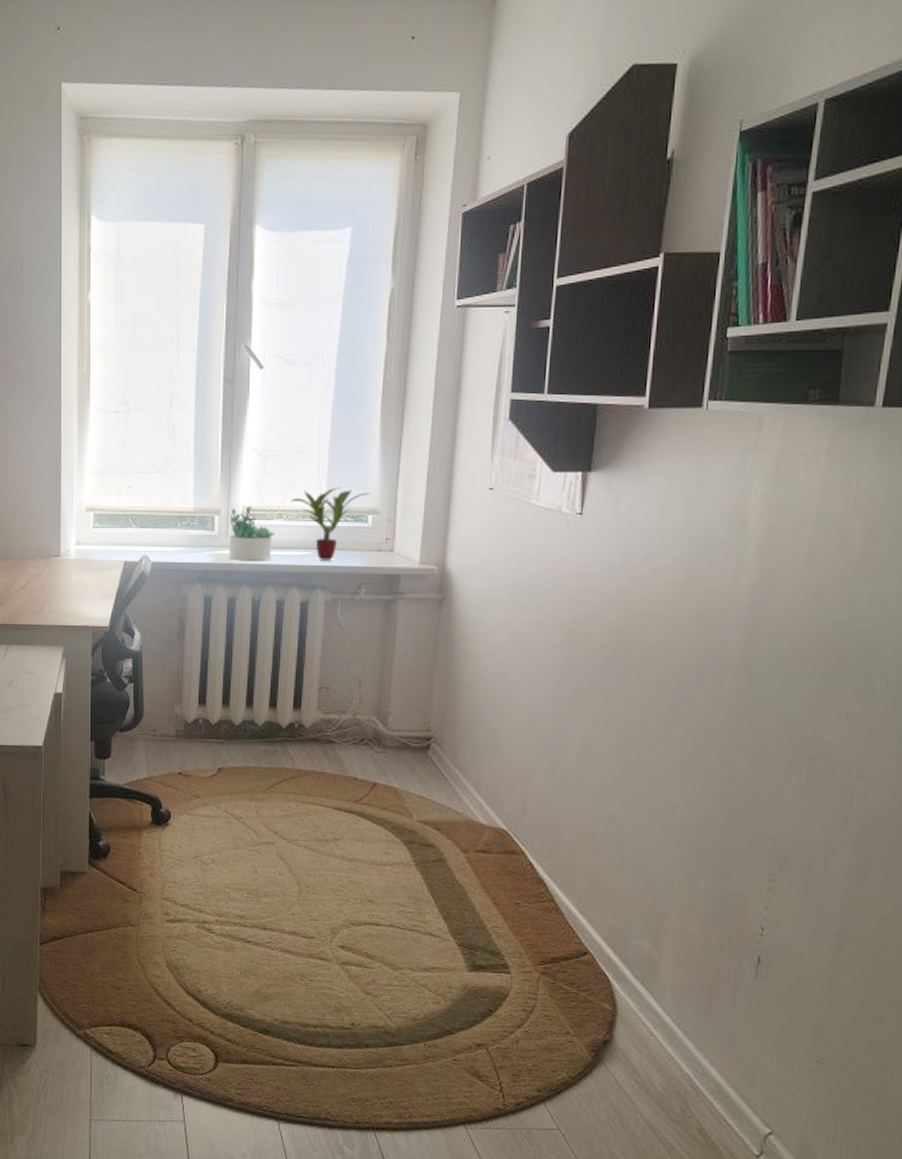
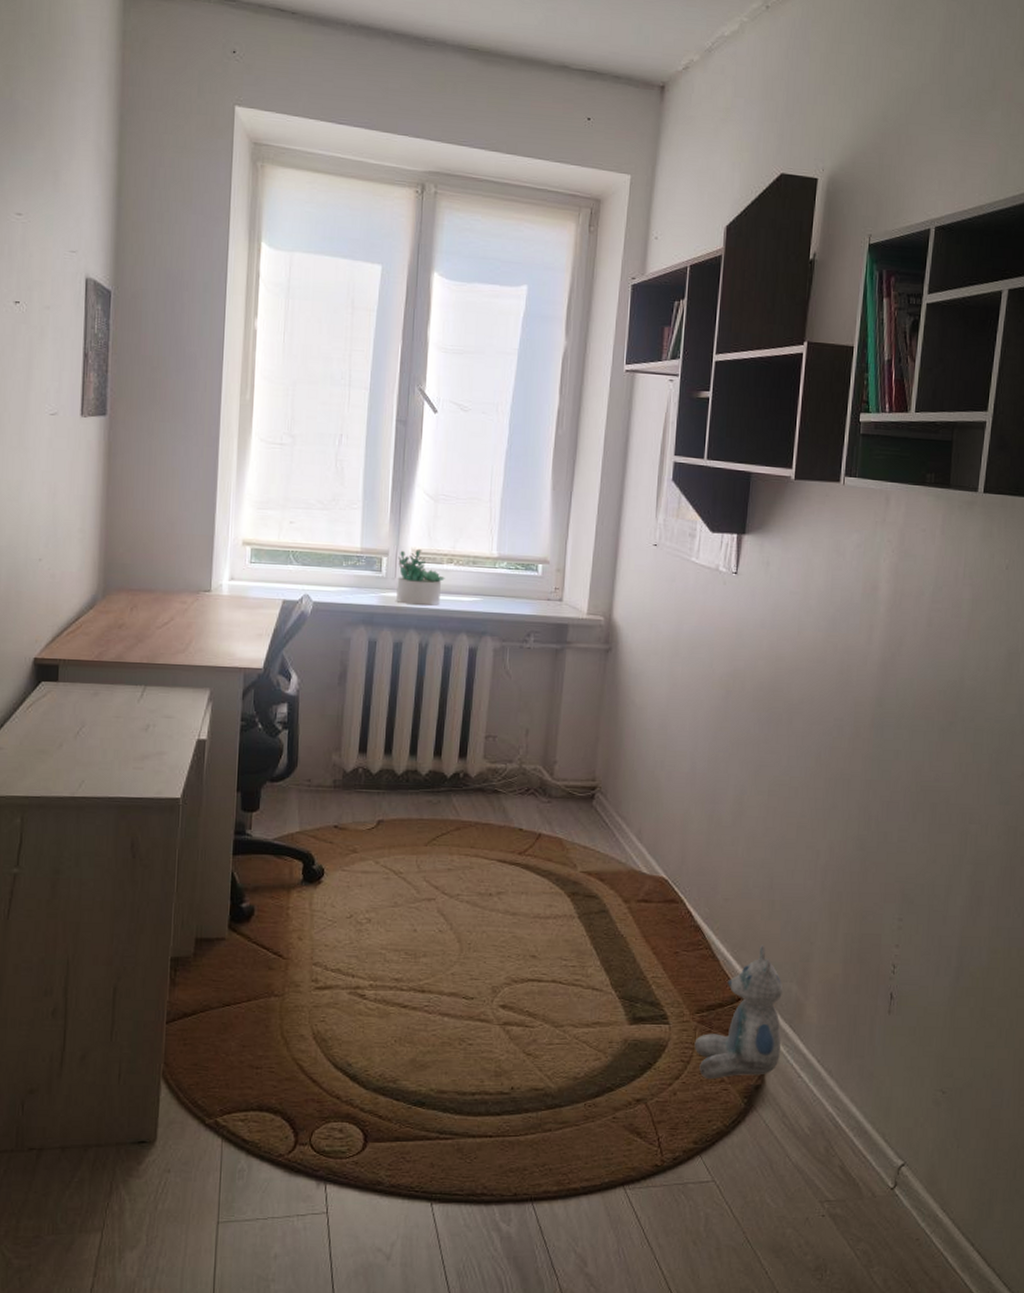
potted plant: present [289,487,371,560] -> none [460,535,541,608]
polar bear: none [537,900,635,1031] -> present [694,944,784,1079]

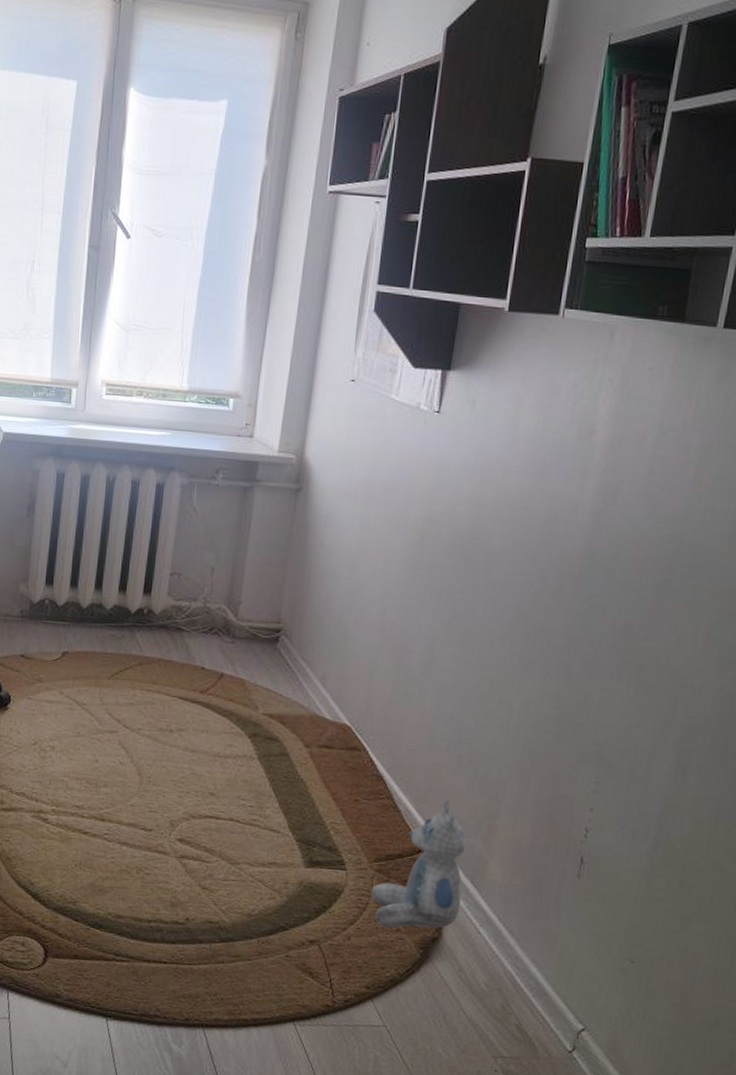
succulent plant: present [396,549,445,606] -> none [85,381,134,439]

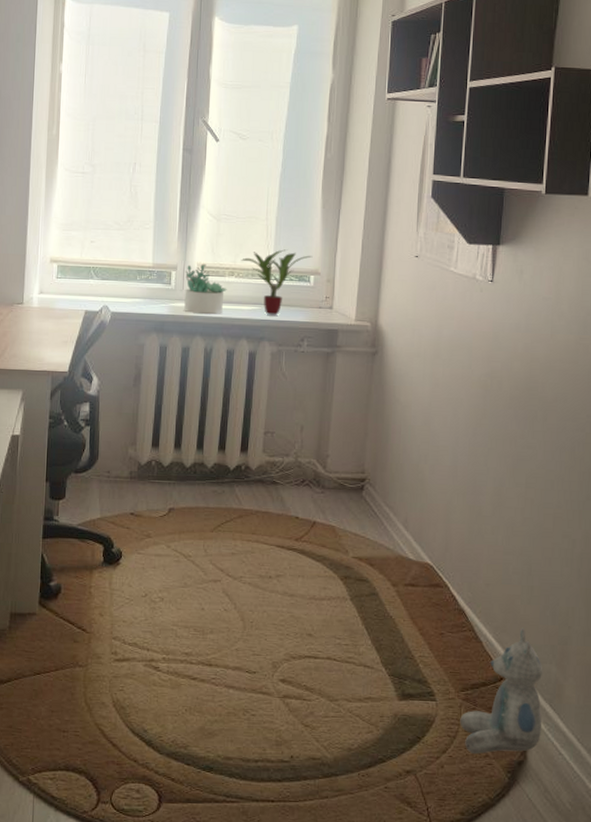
succulent plant: none [85,381,134,439] -> present [184,264,227,314]
potted plant: none [150,367,233,443] -> present [240,249,313,315]

